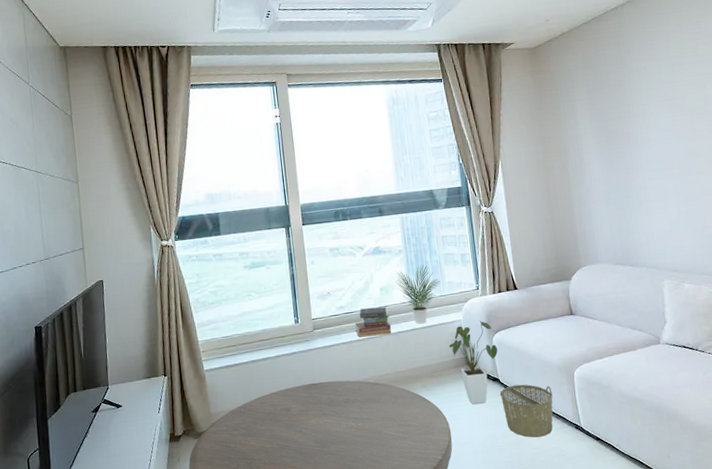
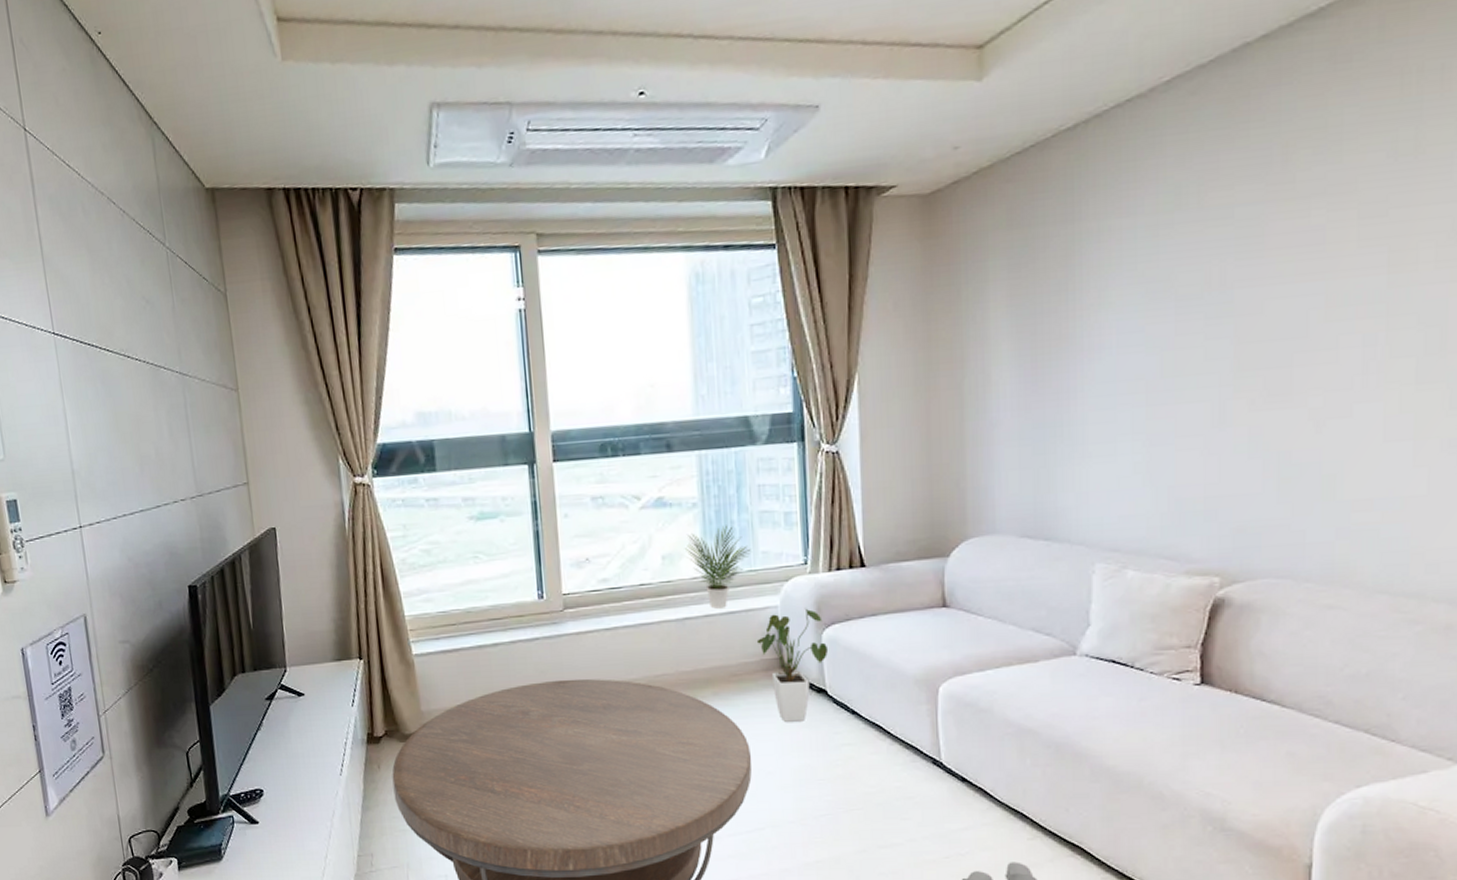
books: present [354,307,391,338] -> none [622,582,675,623]
basket: present [499,384,553,438] -> none [825,699,904,772]

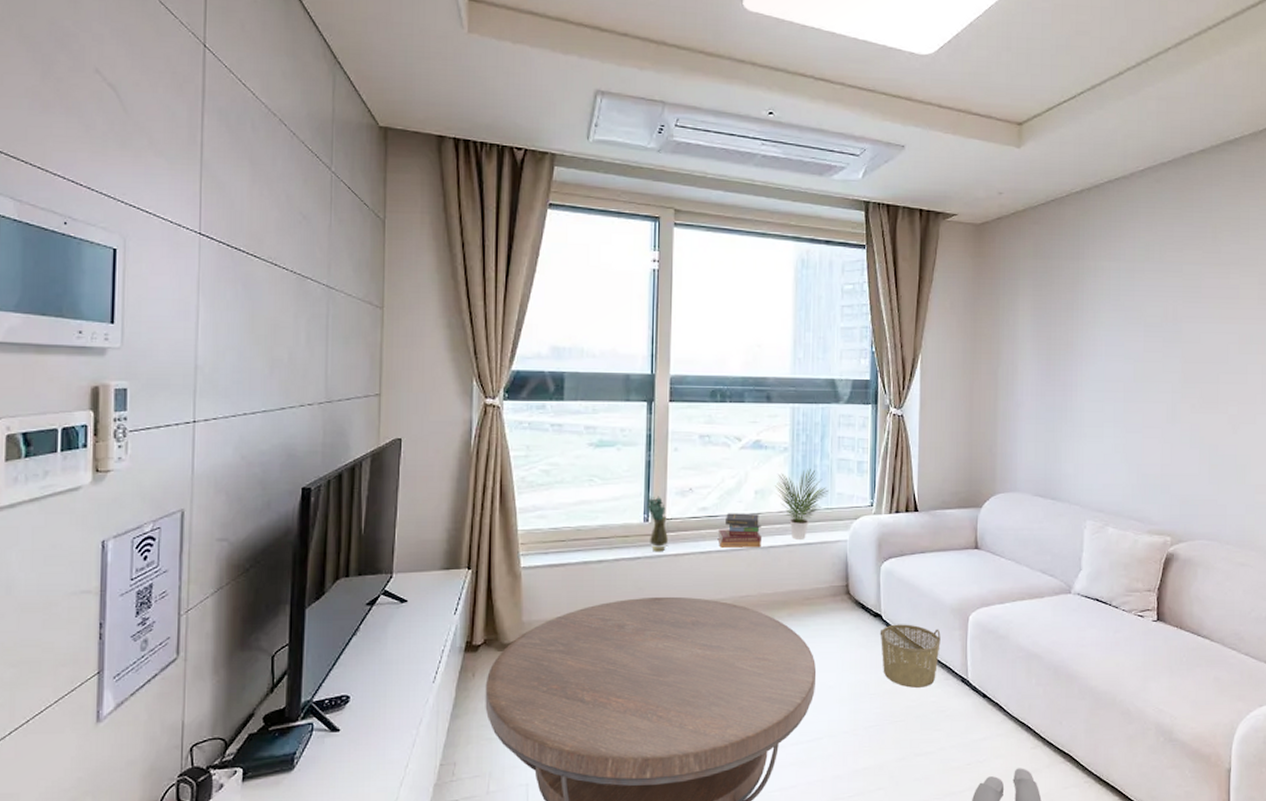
vase: none [539,569,569,631] -> present [646,496,669,552]
books: none [622,582,675,623] -> present [717,513,761,548]
house plant: present [756,608,829,722] -> none [828,543,886,642]
basket: none [825,699,904,772] -> present [879,624,941,688]

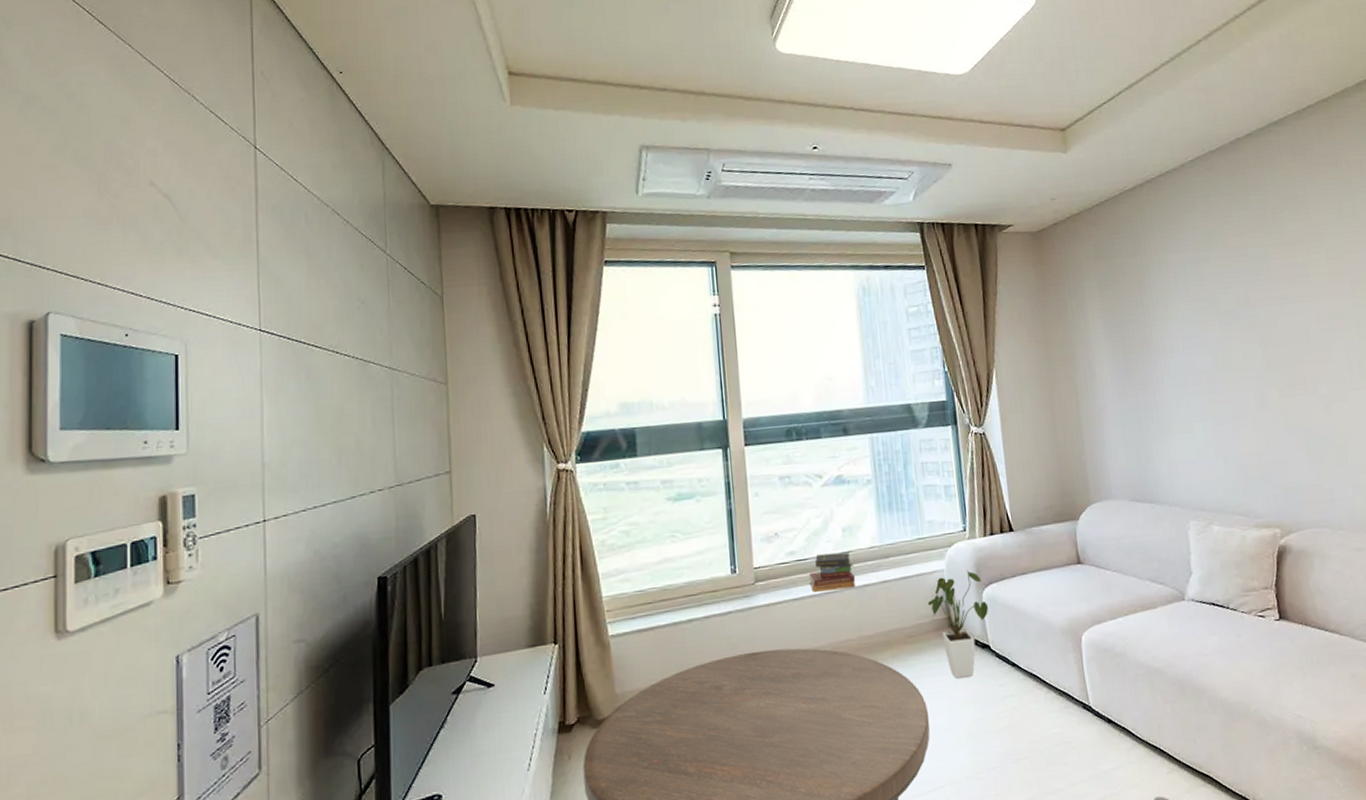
vase: present [646,496,669,552] -> none [732,544,759,604]
potted plant: present [774,468,829,539] -> none [861,498,919,575]
house plant: none [828,543,886,642] -> present [927,570,989,679]
basket: present [879,624,941,688] -> none [990,652,1056,721]

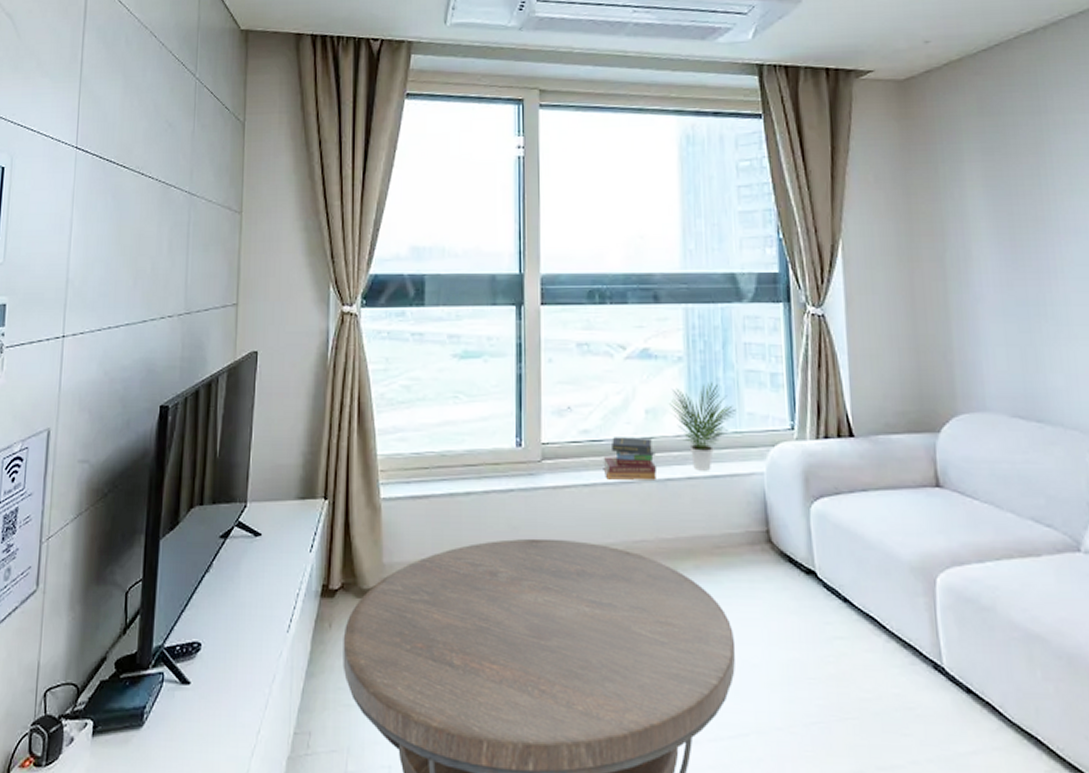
potted plant: none [861,498,919,575] -> present [668,382,737,471]
house plant: present [927,570,989,679] -> none [741,477,818,606]

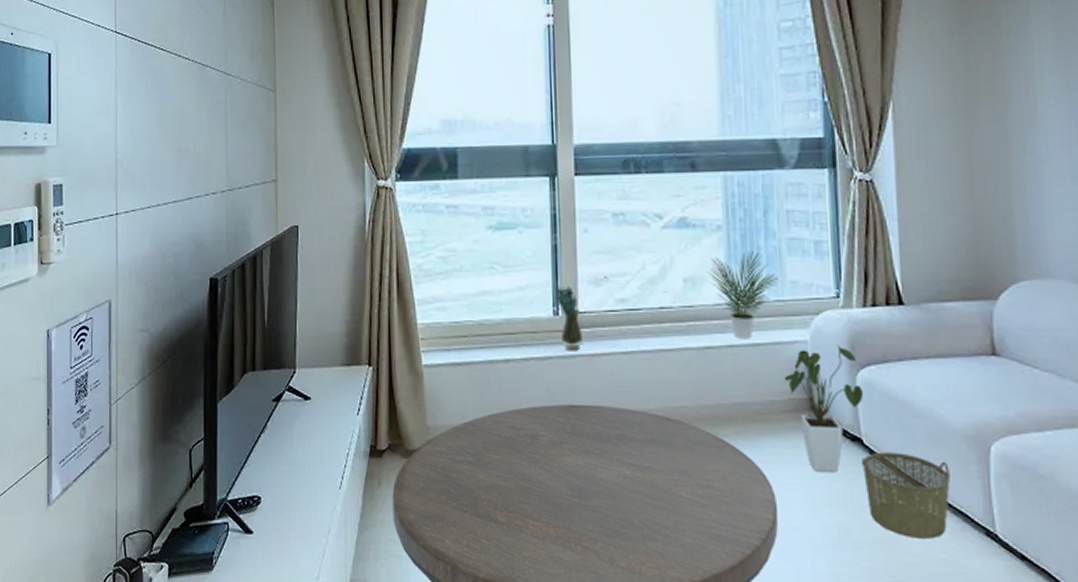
vase: none [519,415,546,484] -> present [555,285,584,351]
books: present [603,437,656,480] -> none [641,306,696,348]
house plant: none [741,477,818,606] -> present [784,345,864,472]
basket: none [815,585,900,674] -> present [861,452,951,539]

